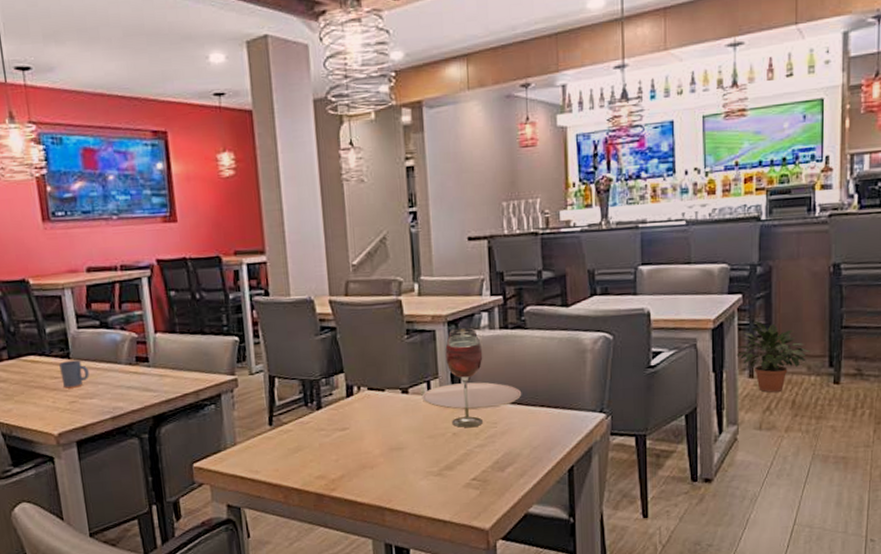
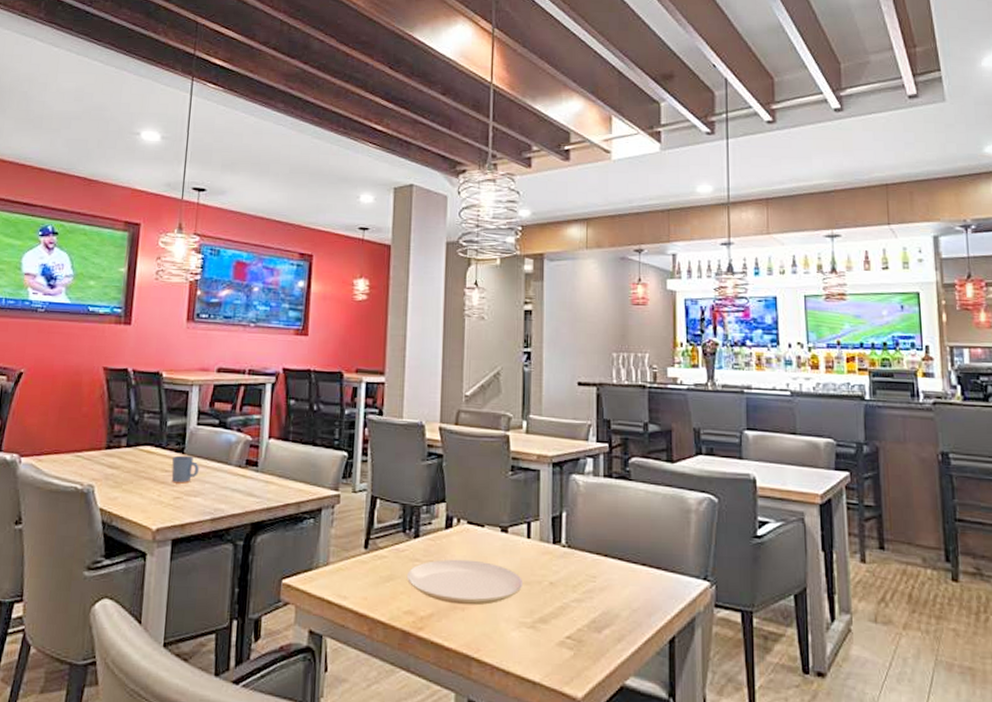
plate: none [313,422,428,464] -> present [406,559,524,606]
plate: present [421,382,522,410] -> none [520,528,623,560]
wineglass: present [445,328,483,428] -> none [548,471,586,579]
potted plant: present [736,321,810,393] -> none [846,502,924,583]

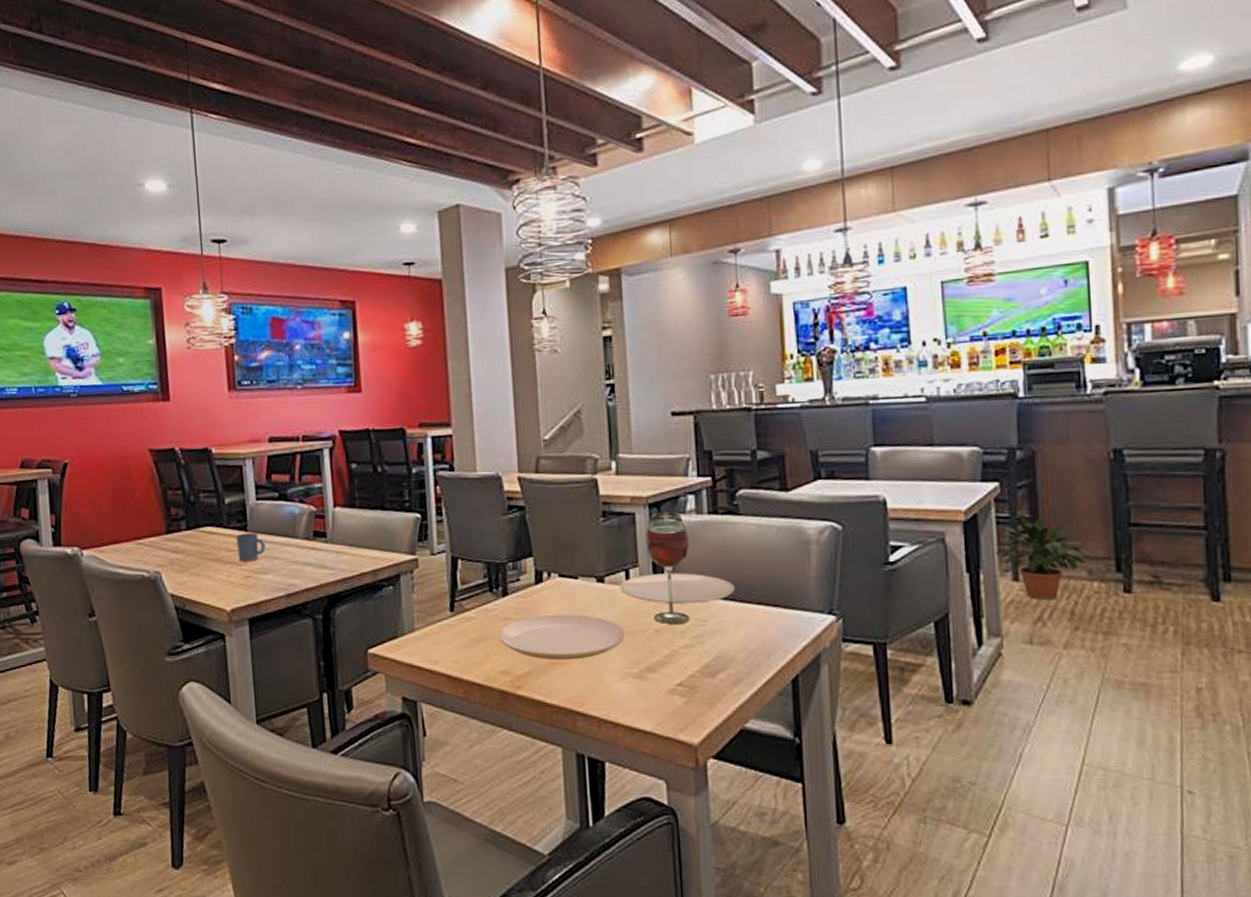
plate: none [520,528,623,560] -> present [619,573,735,604]
wineglass: none [548,471,586,579] -> present [646,511,690,625]
potted plant: none [846,502,924,583] -> present [995,514,1091,601]

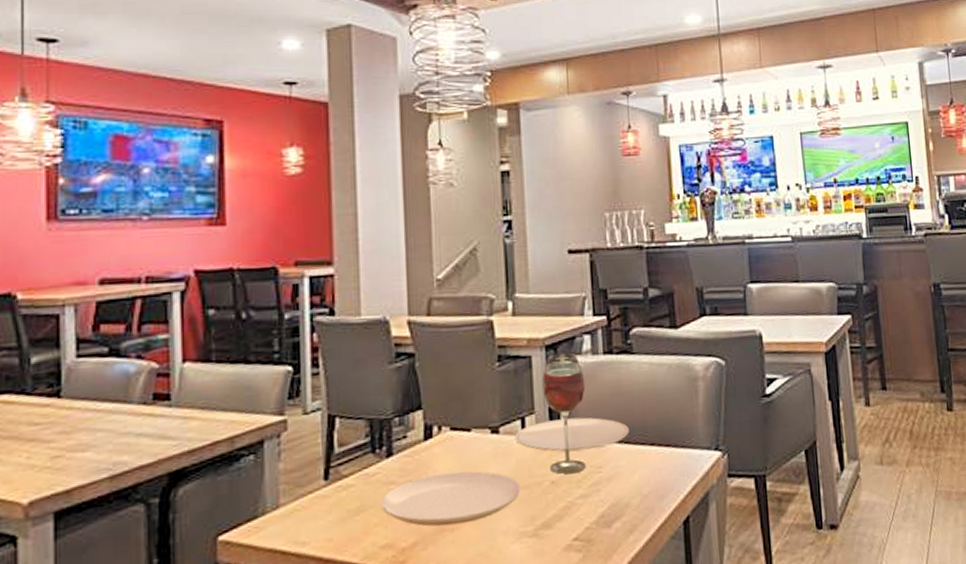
mug: present [236,532,266,562] -> none [44,399,85,439]
potted plant: present [995,514,1091,601] -> none [850,344,922,423]

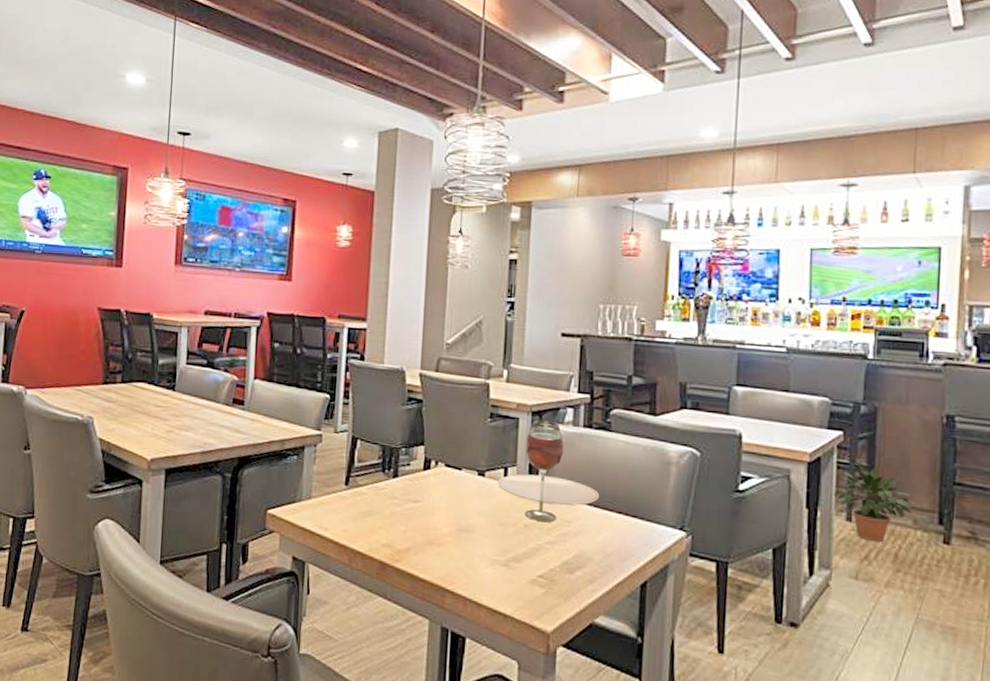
plate: present [380,471,522,527] -> none [385,498,499,543]
potted plant: none [850,344,922,423] -> present [833,462,918,543]

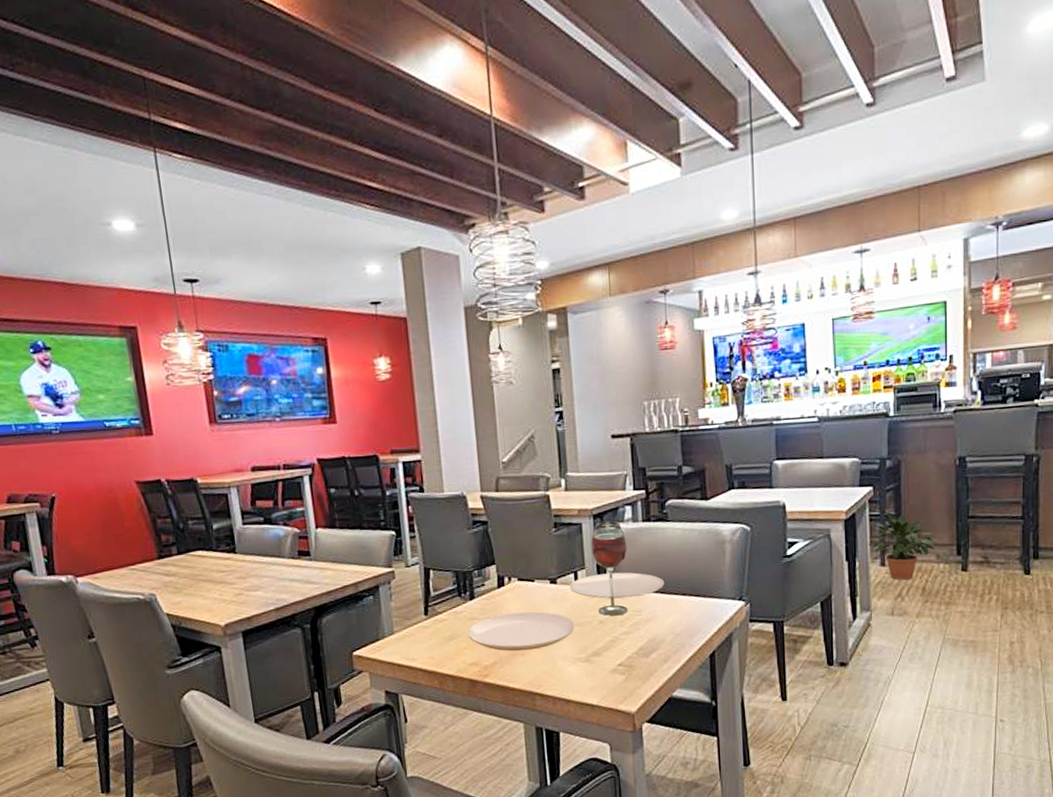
plate: none [385,498,499,543] -> present [467,611,576,652]

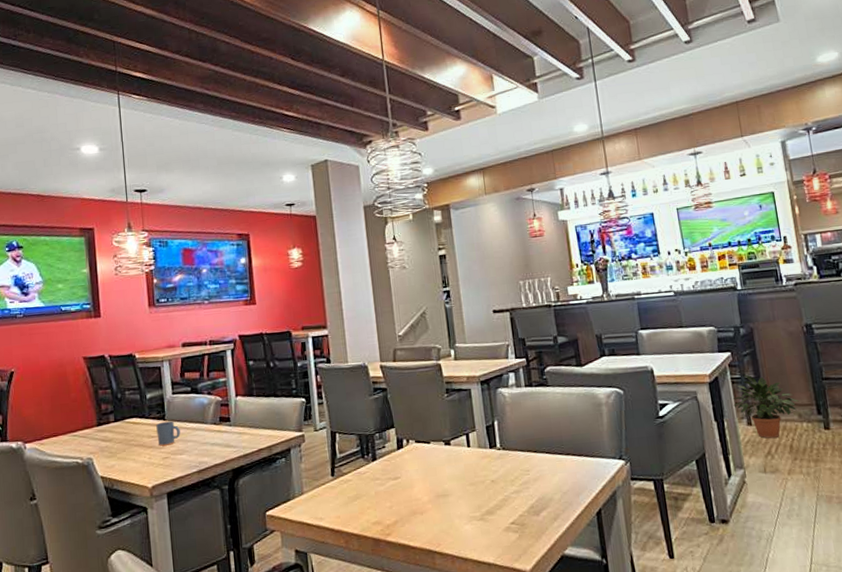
mug: none [226,554,254,582] -> present [156,421,180,446]
plate: present [467,611,576,652] -> none [370,472,470,511]
plate: present [569,572,665,599] -> none [462,433,549,459]
wineglass: present [591,521,627,616] -> none [480,386,517,476]

